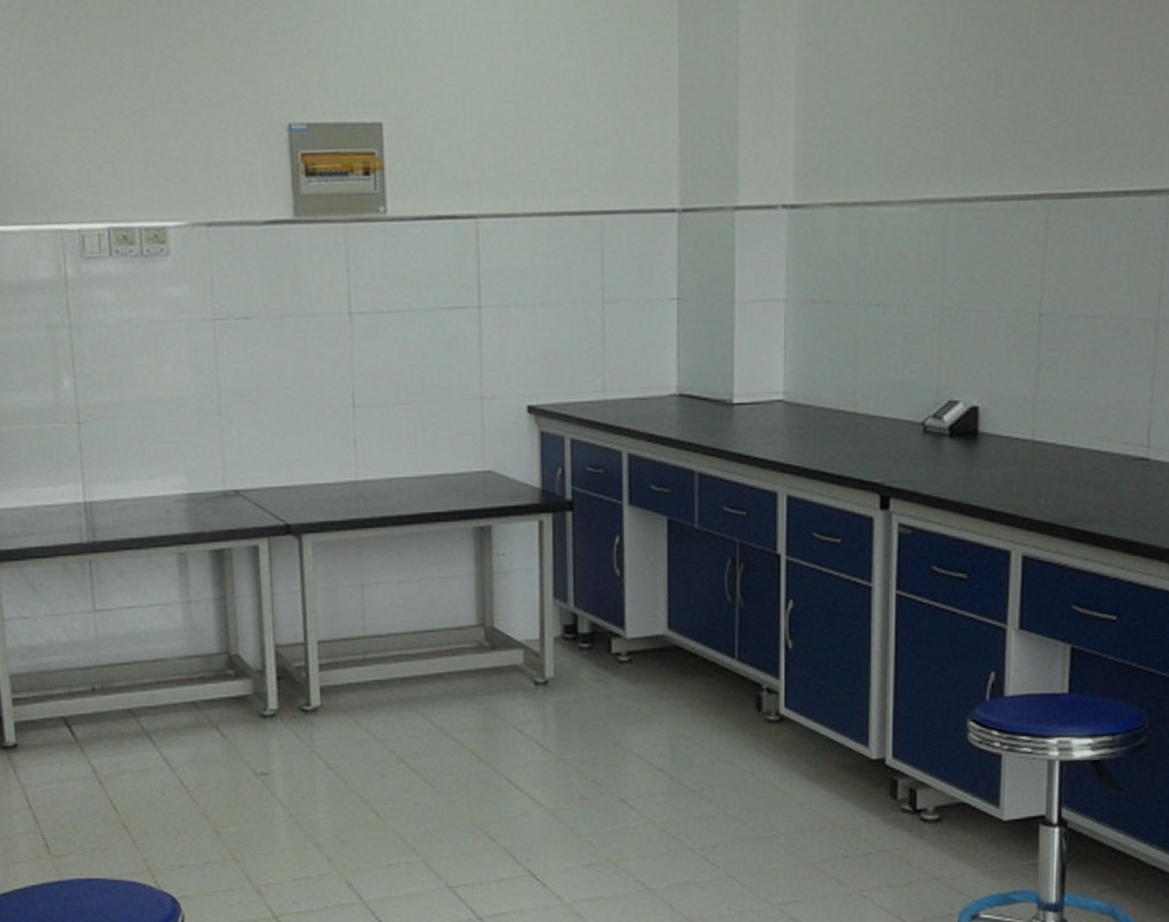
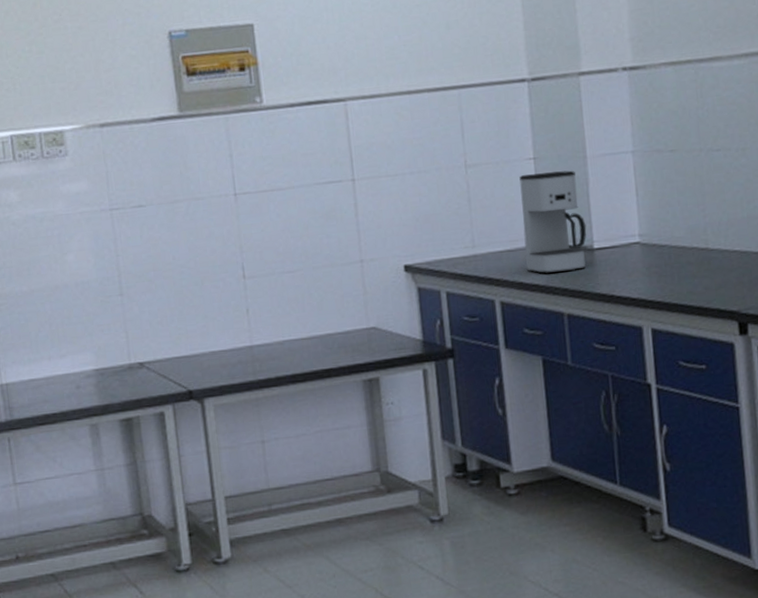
coffee maker: none [659,315,728,426] -> present [519,170,587,274]

